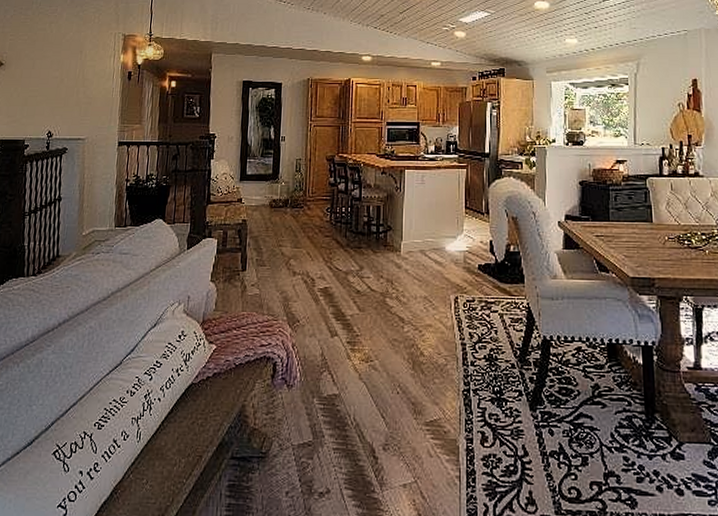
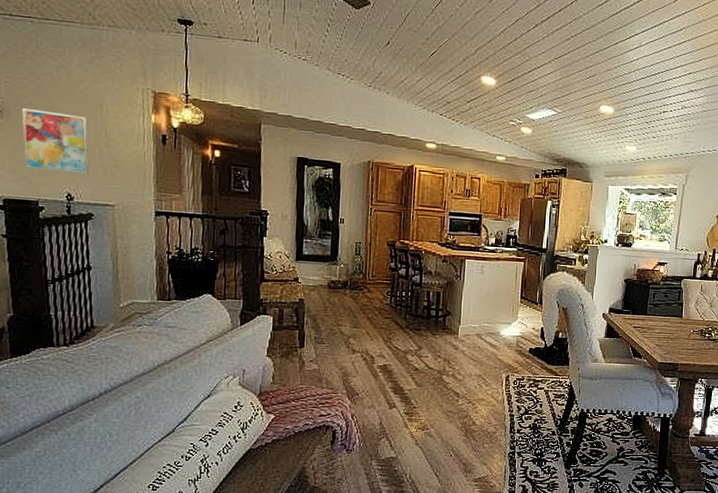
wall art: none [17,60,70,112] -> present [21,108,89,174]

